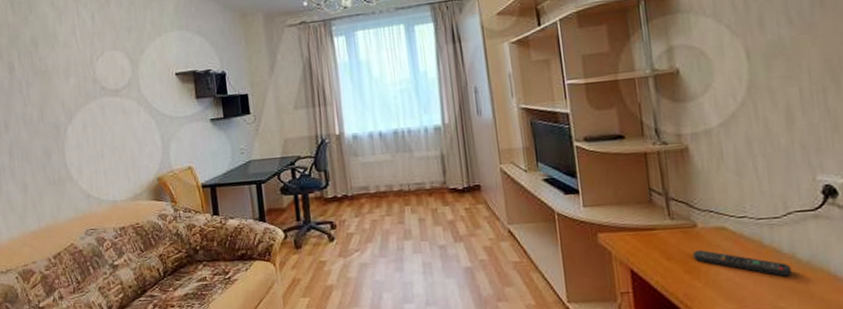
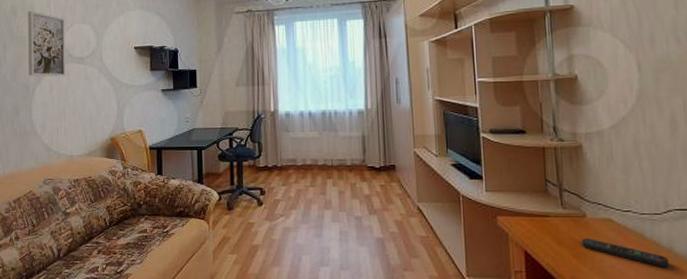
wall art: none [51,40,101,115] -> present [28,11,66,77]

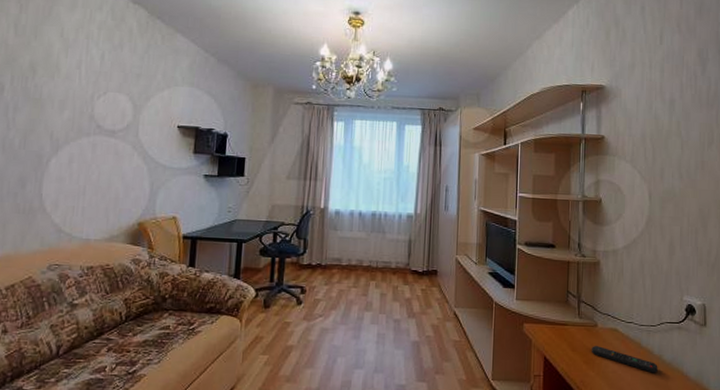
wall art: present [28,11,66,77] -> none [44,70,98,150]

